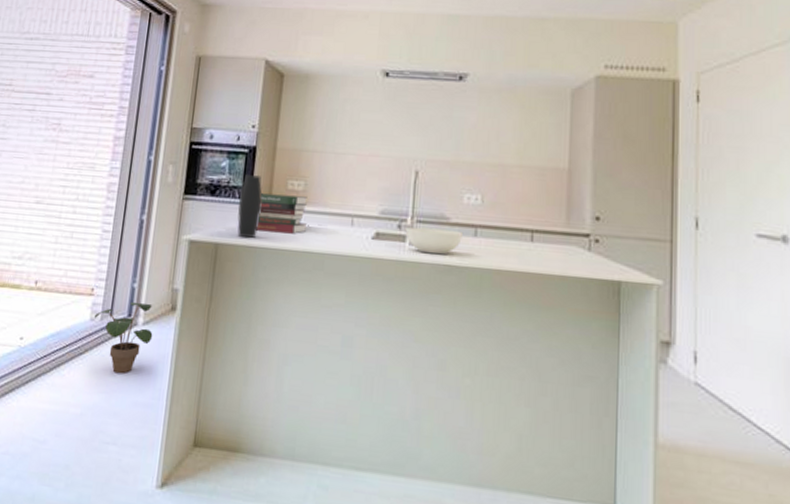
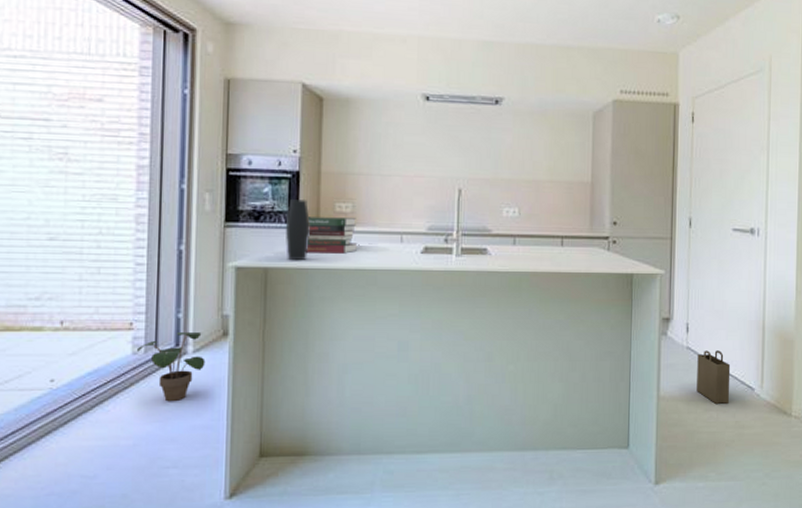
bowl: present [405,226,462,255] -> none [452,240,503,263]
shopping bag: none [710,390,759,467] -> present [697,350,731,405]

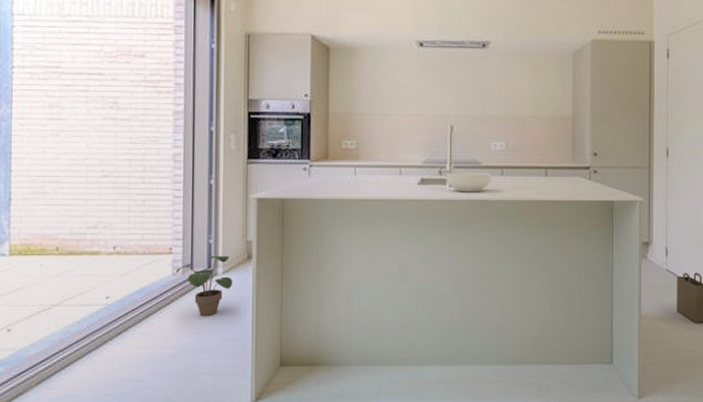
vase: present [285,198,310,260] -> none [298,137,320,192]
books: present [306,217,358,254] -> none [317,153,362,186]
bowl: none [452,240,503,263] -> present [445,172,492,193]

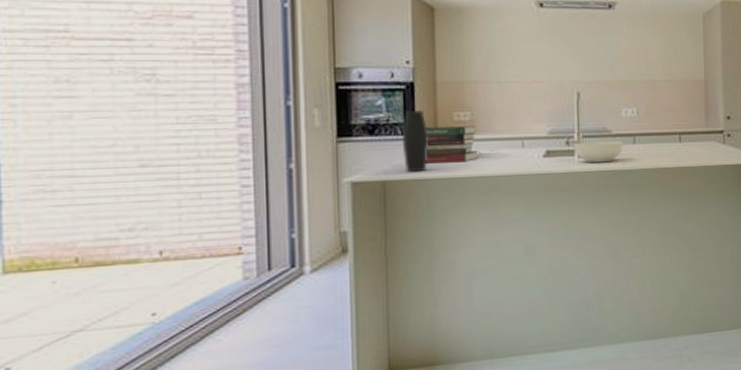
potted plant: present [176,255,233,317] -> none [249,250,325,325]
vase: none [298,137,320,192] -> present [401,109,428,172]
books: none [317,153,362,186] -> present [425,126,479,164]

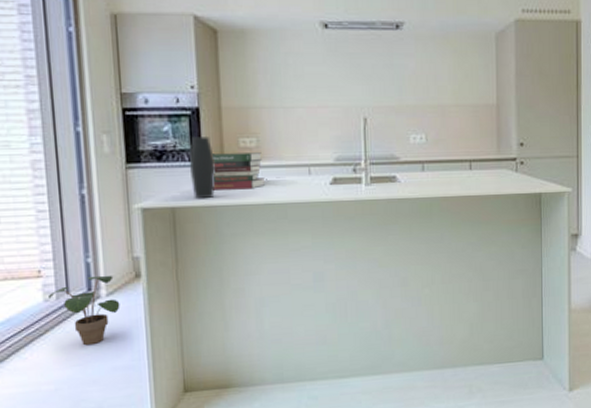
potted plant: none [249,250,325,325] -> present [49,275,120,346]
bowl: present [573,140,623,163] -> none [360,168,412,191]

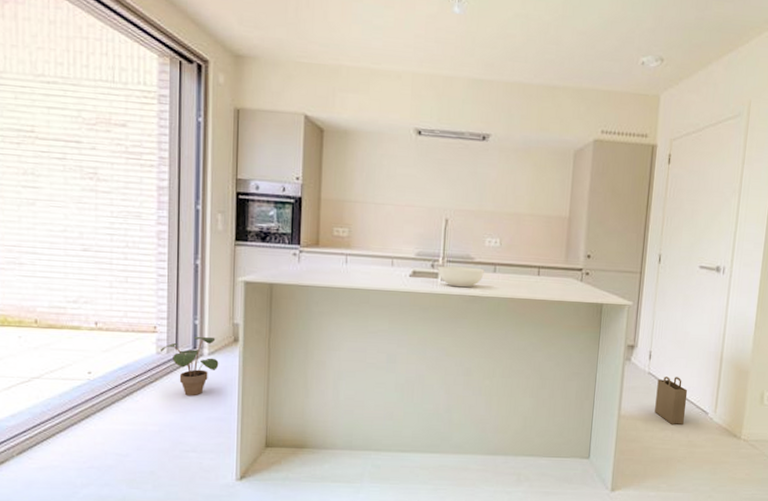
vase: present [189,135,216,198] -> none [288,221,311,278]
books: present [212,152,266,190] -> none [307,239,353,274]
bowl: none [360,168,412,191] -> present [437,265,484,288]

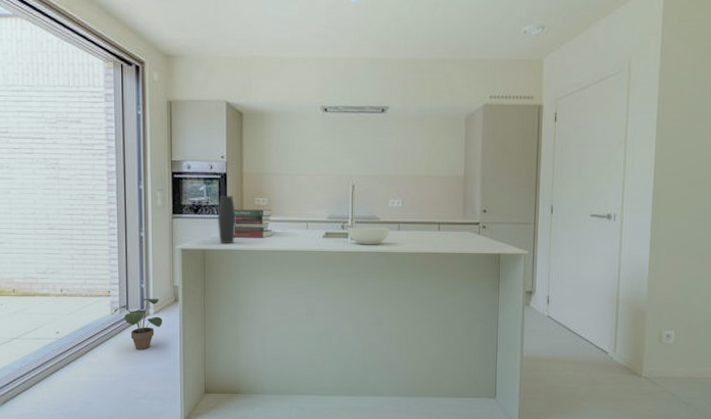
vase: none [288,221,311,278] -> present [217,195,236,243]
books: none [307,239,353,274] -> present [234,209,273,238]
shopping bag: present [655,376,688,425] -> none [556,319,587,365]

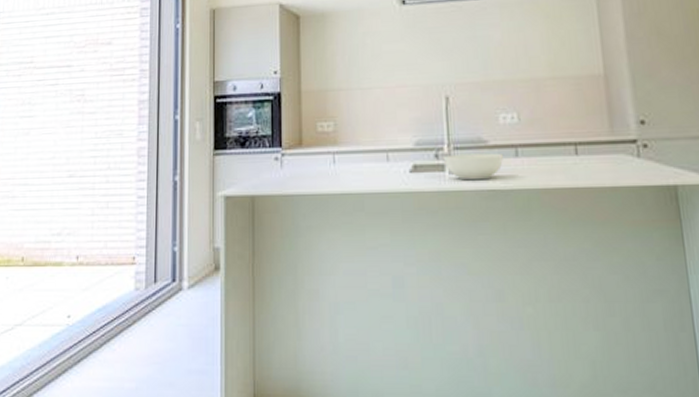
potted plant: present [114,298,163,350] -> none [139,266,199,342]
vase: present [217,195,236,243] -> none [269,120,293,186]
books: present [234,209,273,238] -> none [291,137,343,178]

